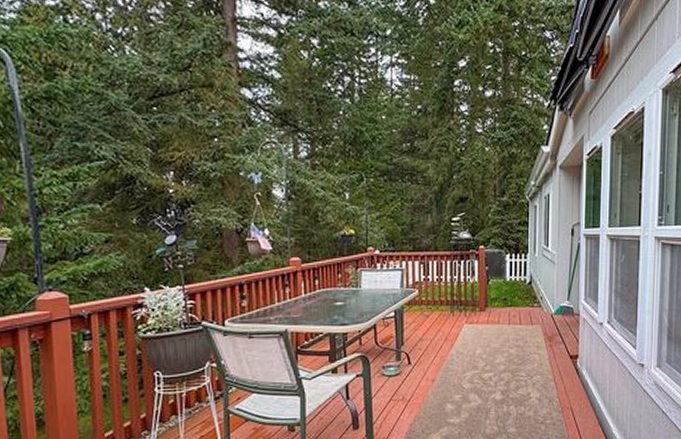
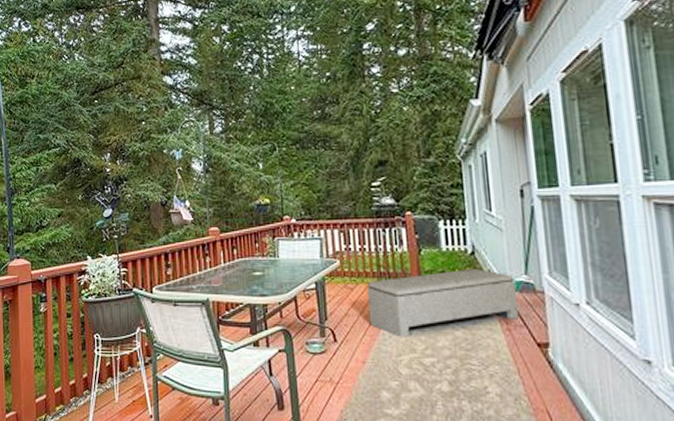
bench: none [441,296,559,357] -> present [367,269,518,337]

